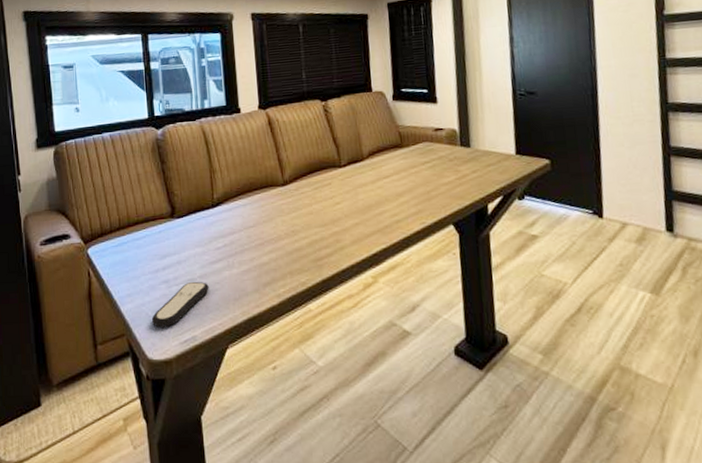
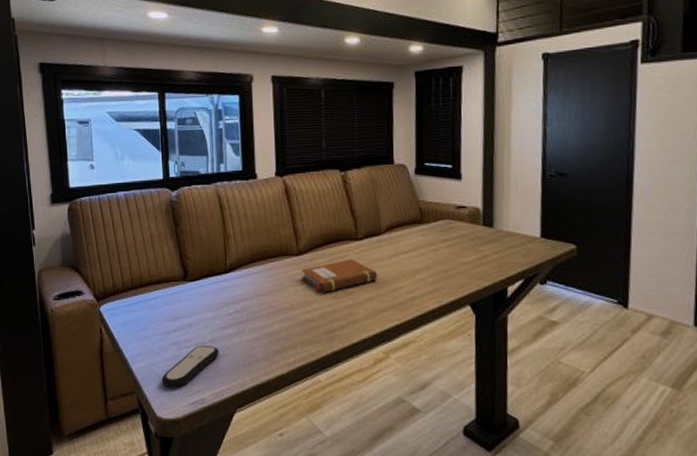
notebook: none [288,186,363,221] -> present [301,259,378,293]

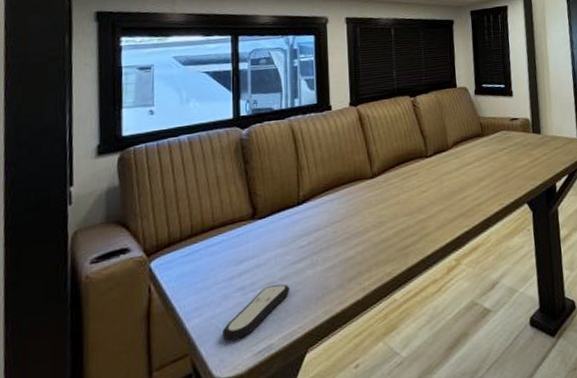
notebook: present [301,259,378,293] -> none [376,175,447,211]

